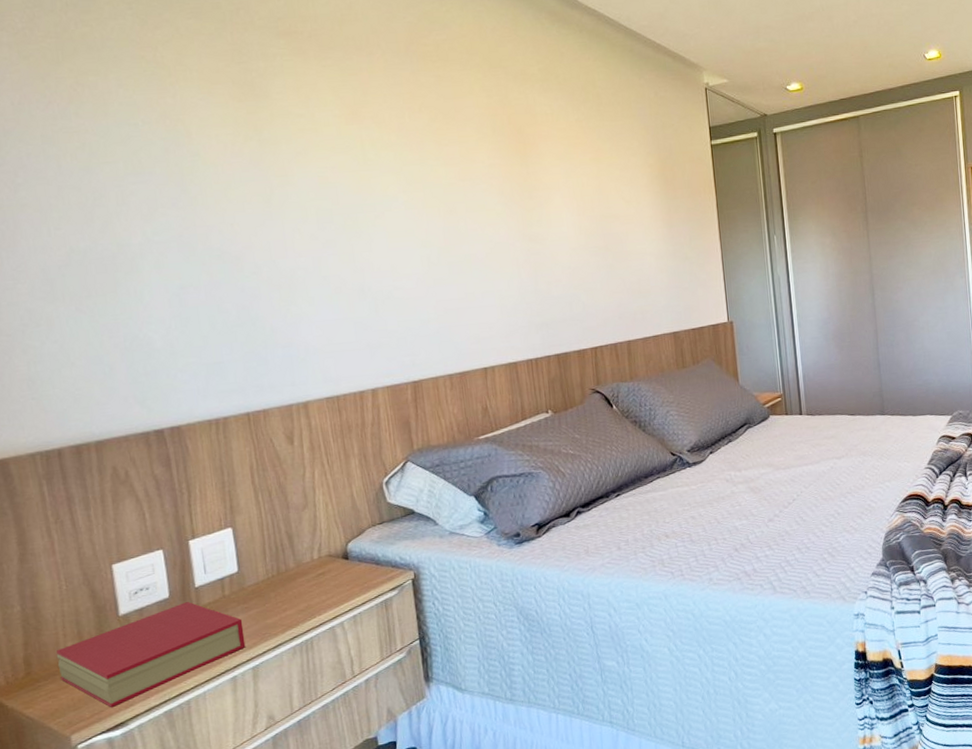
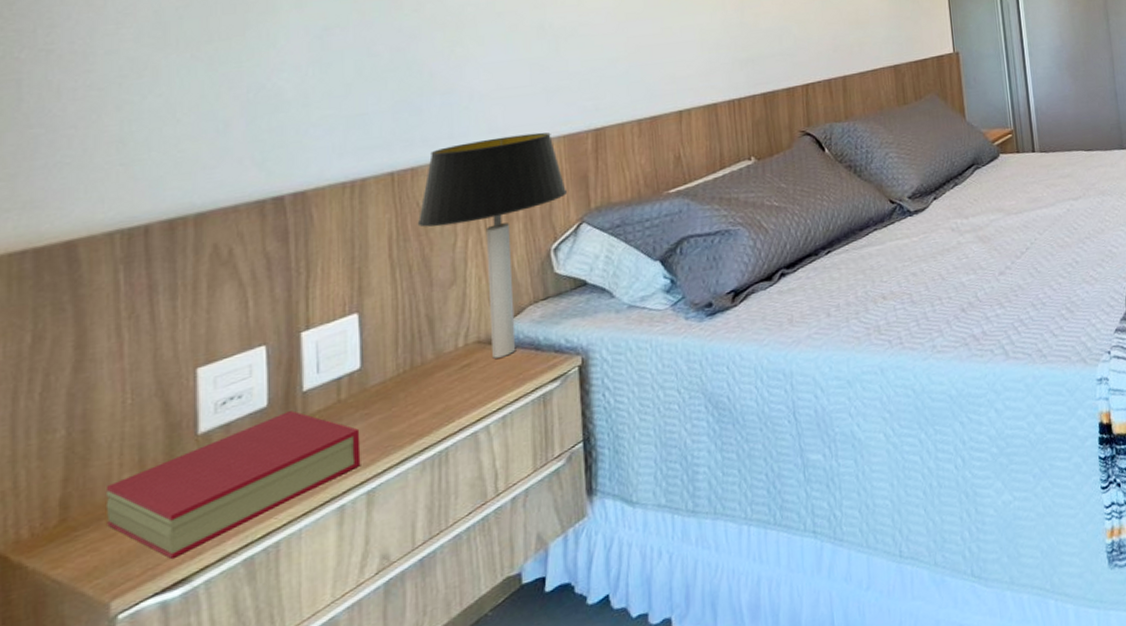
table lamp: none [272,383,393,570] -> present [417,132,567,359]

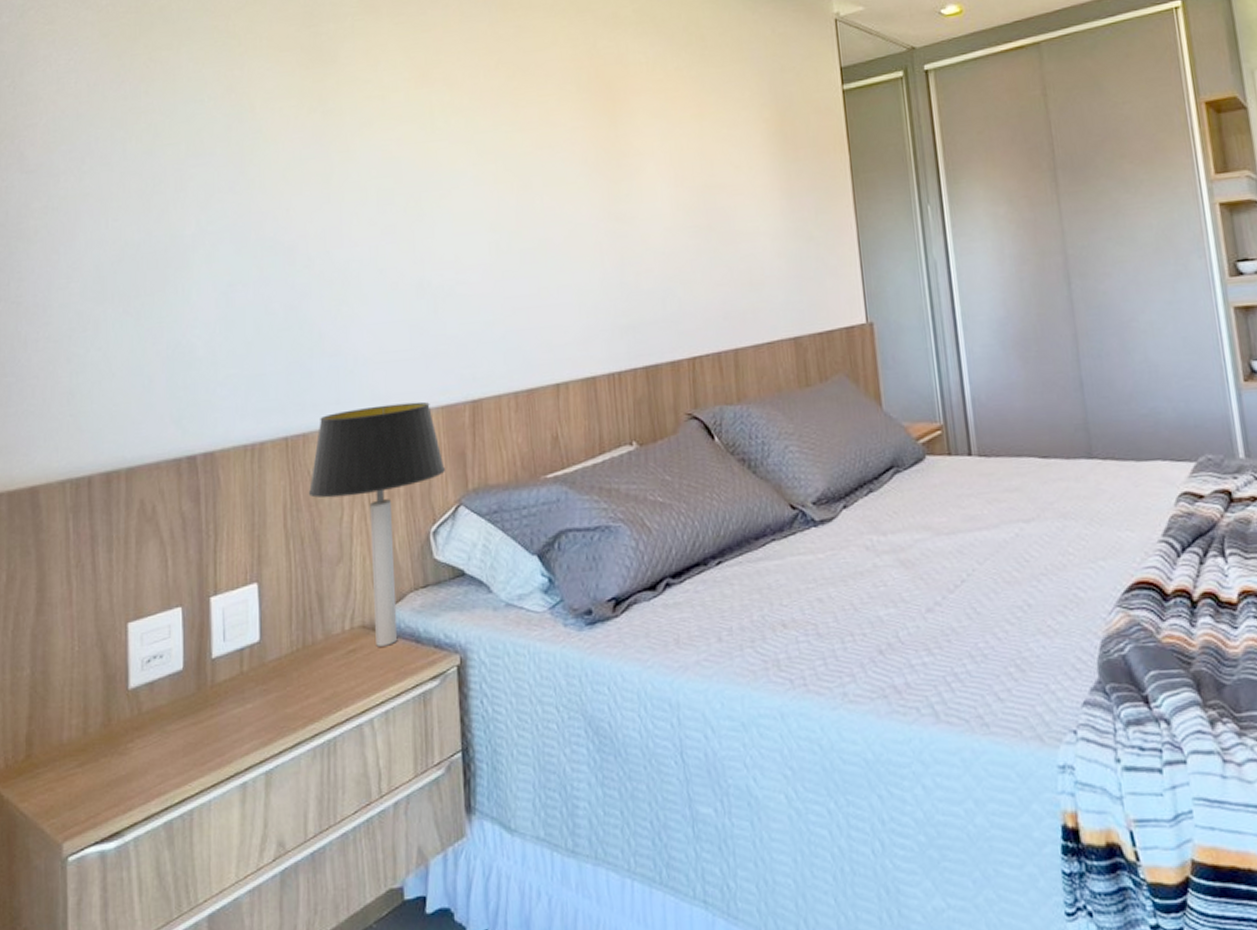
book: present [105,411,361,559] -> none [59,677,260,810]

